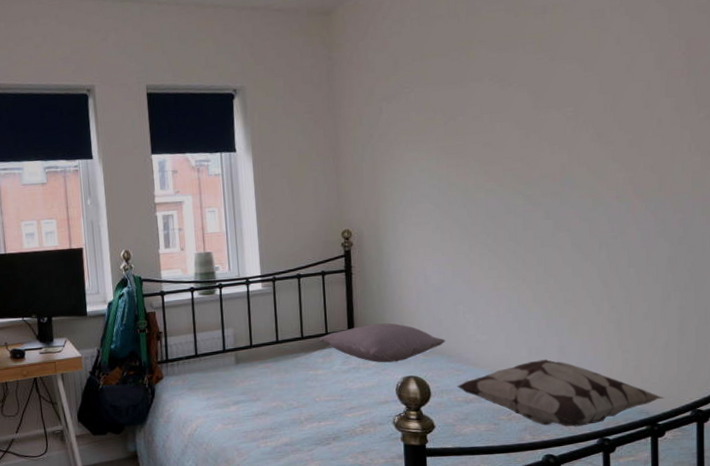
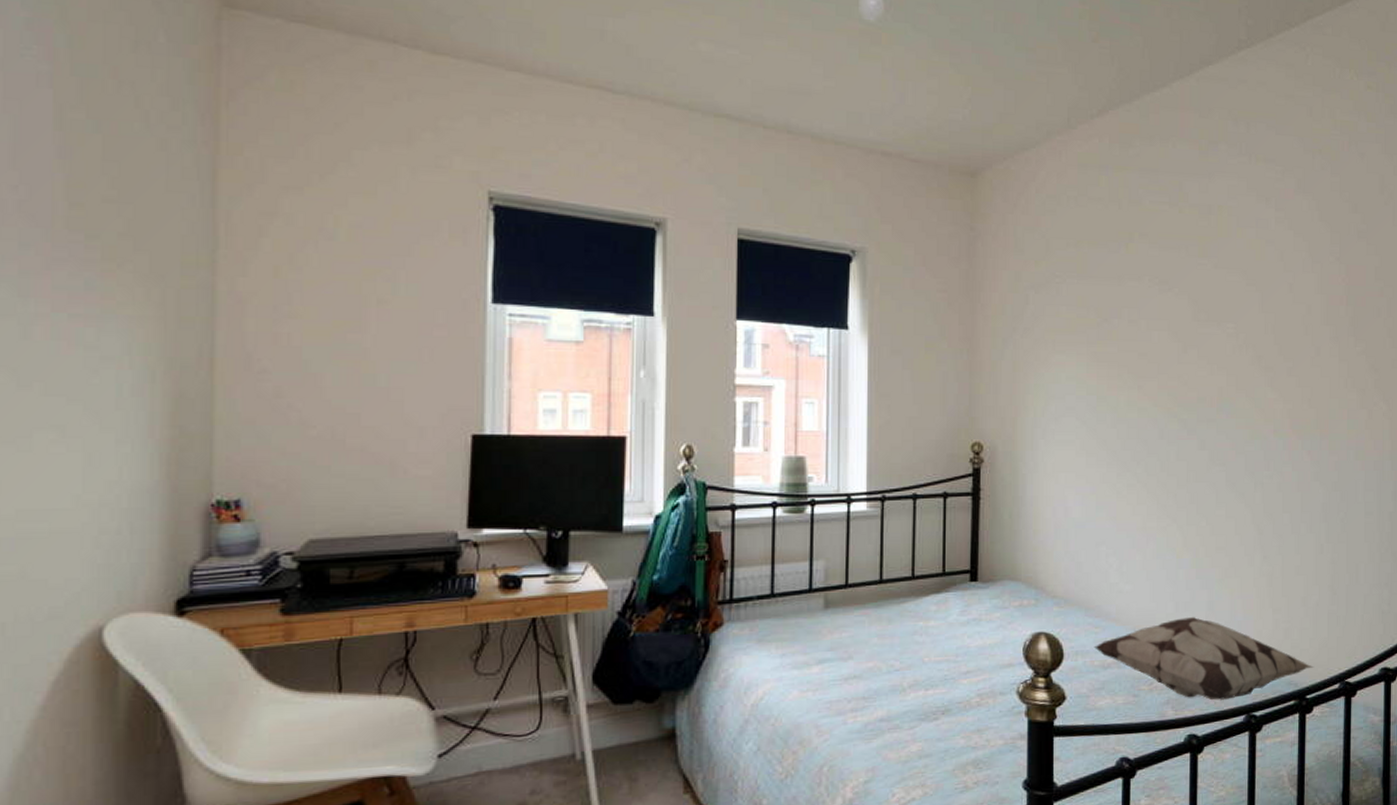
pillow: present [318,323,446,363] -> none [933,563,1085,614]

